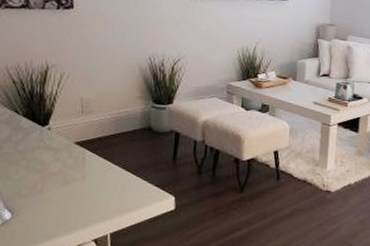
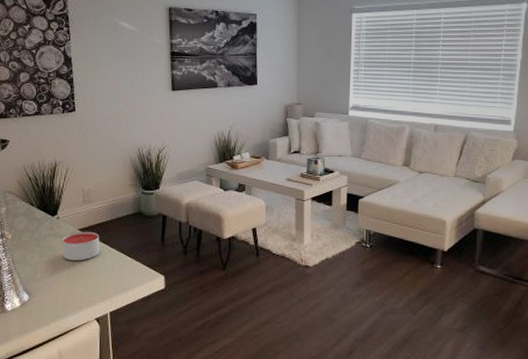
candle: none [54,145,101,178] -> present [62,231,100,261]

